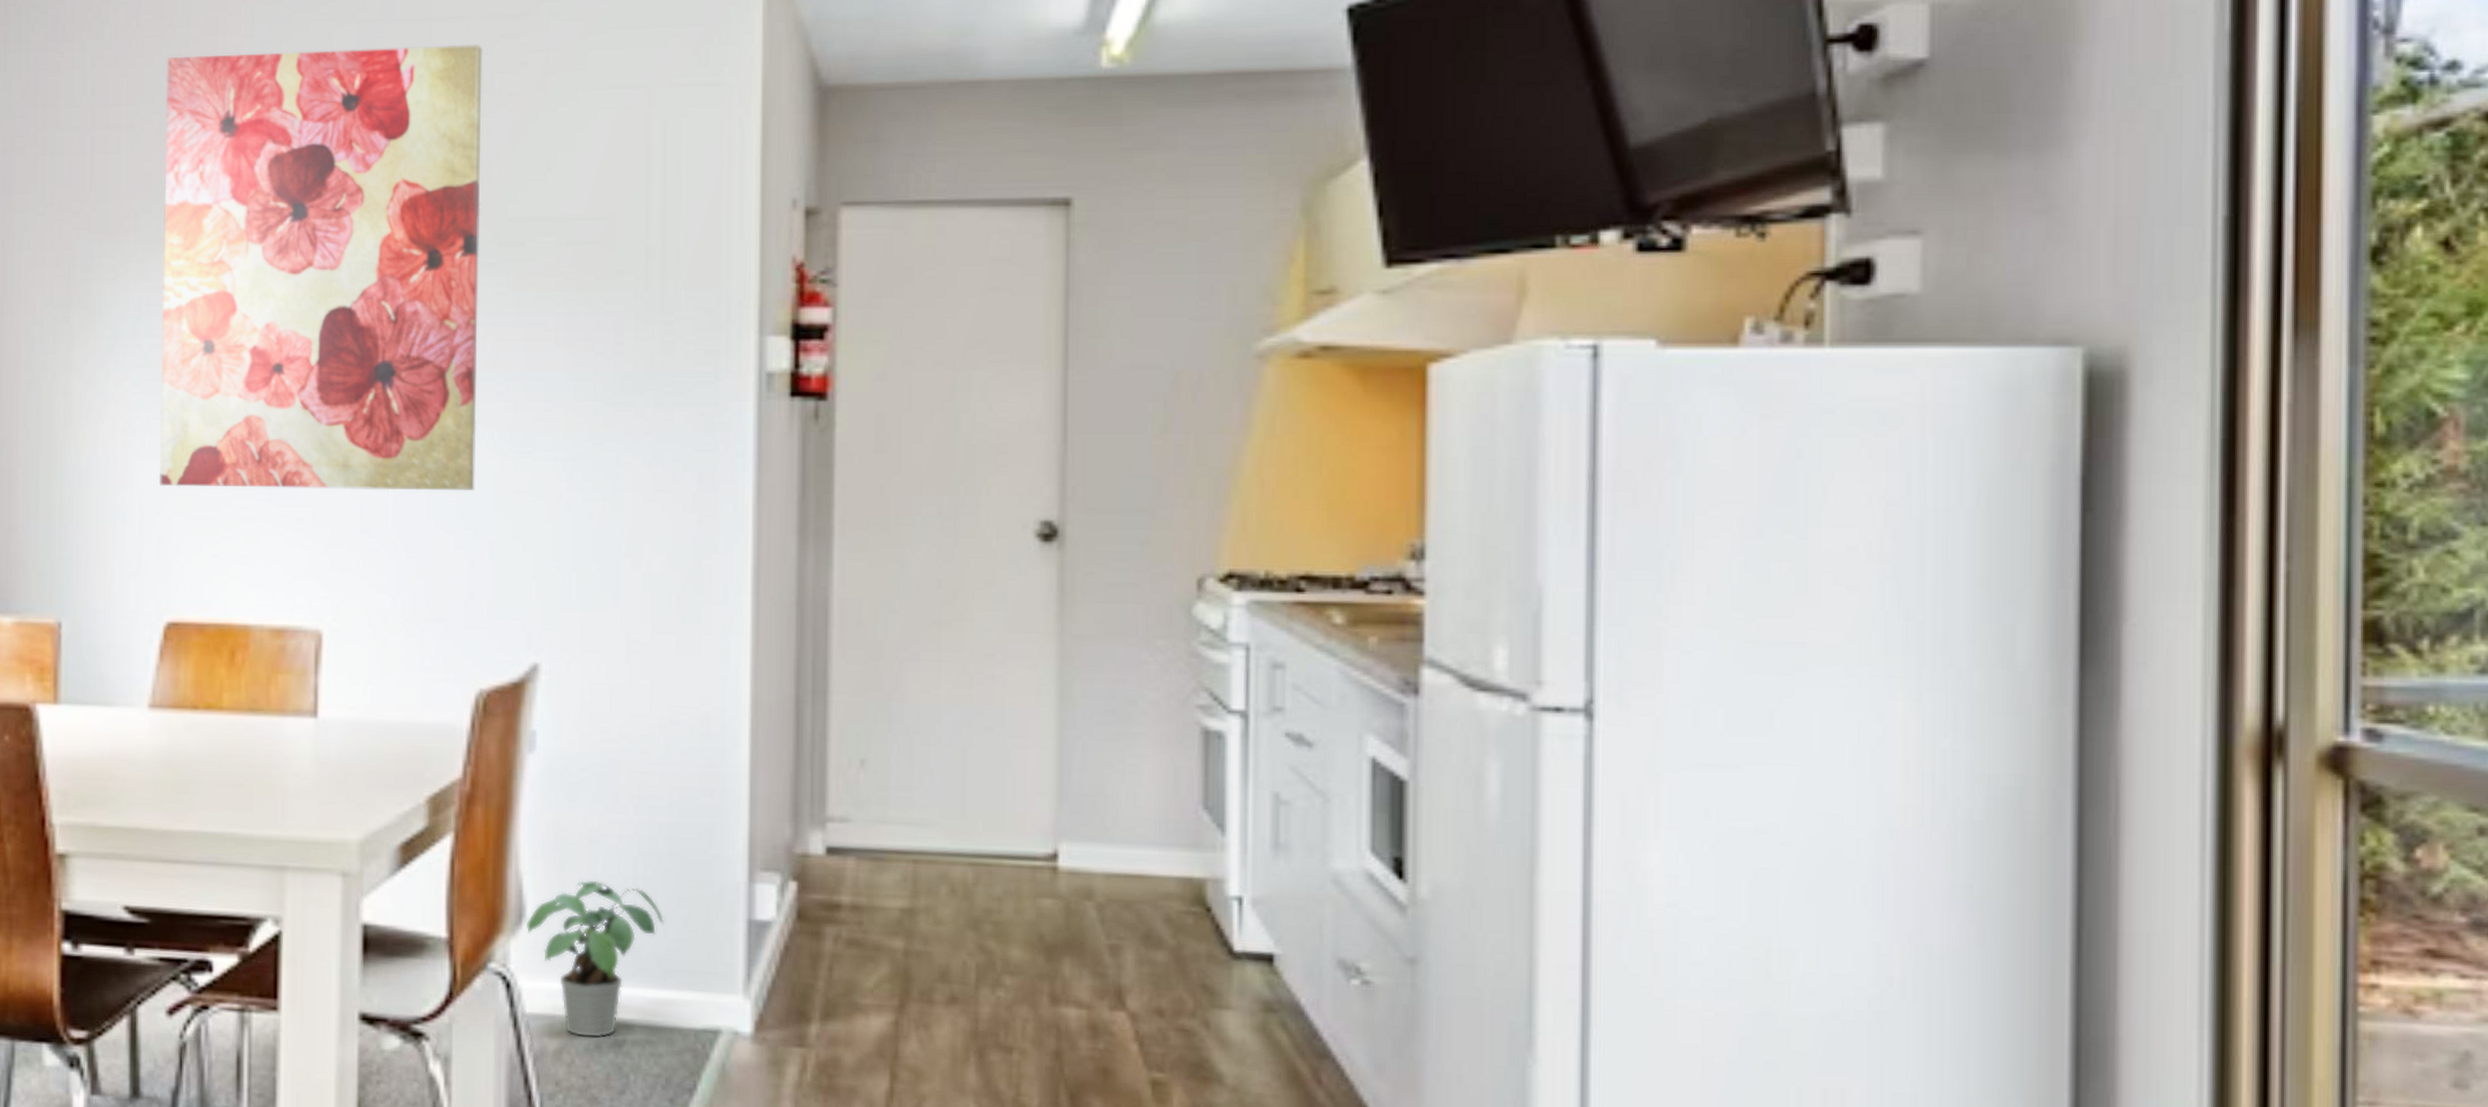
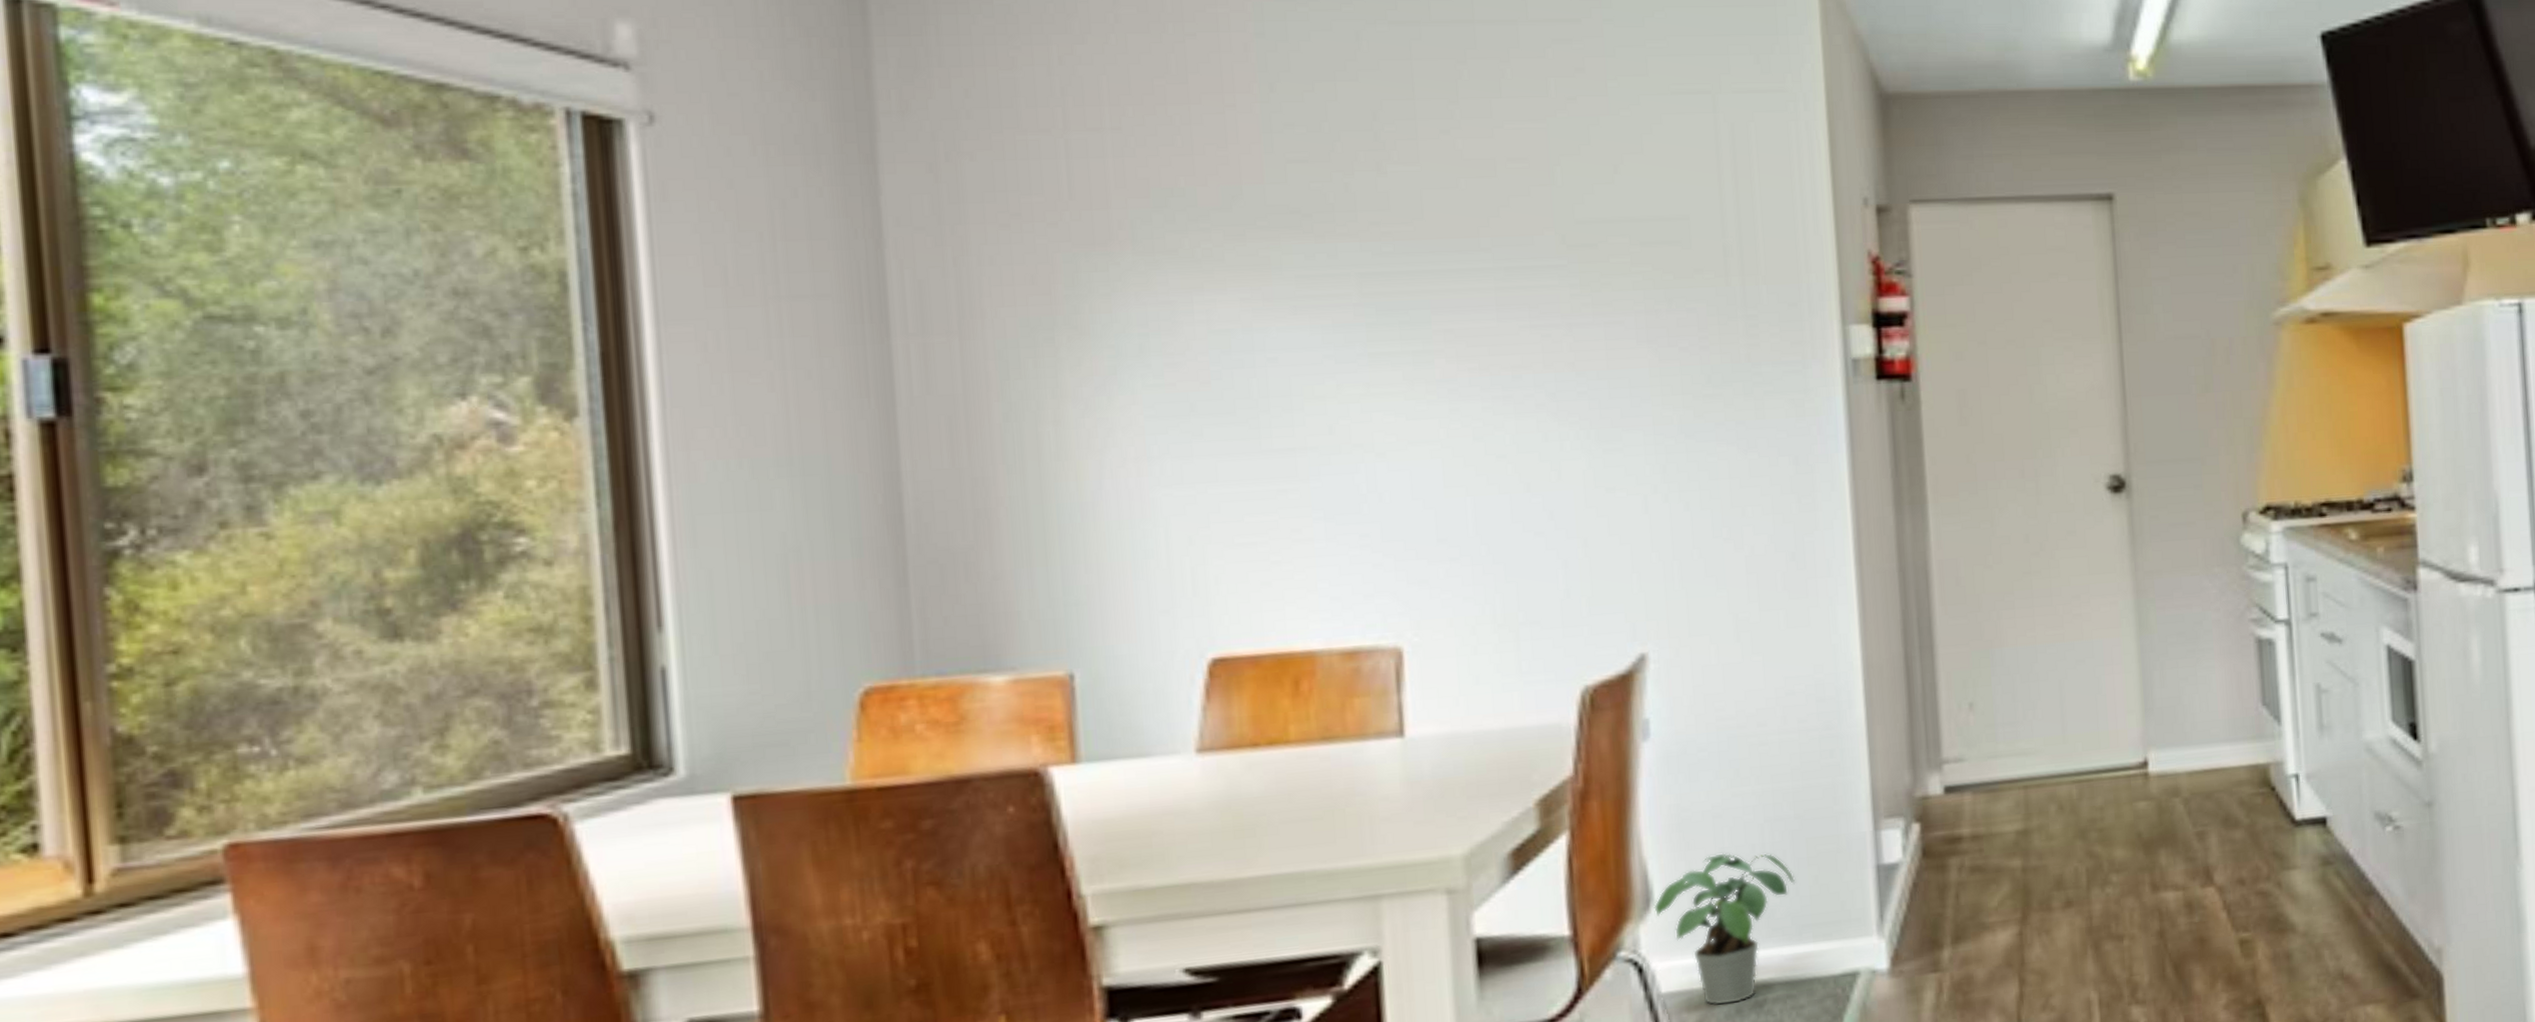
wall art: present [160,45,483,491] -> none [1157,49,1563,515]

